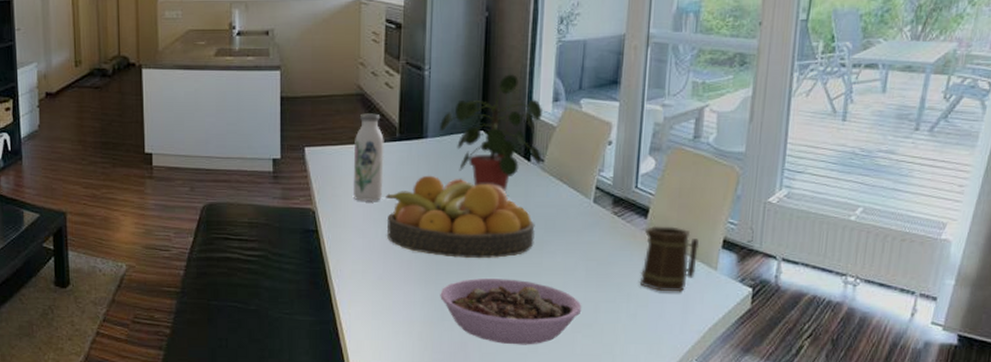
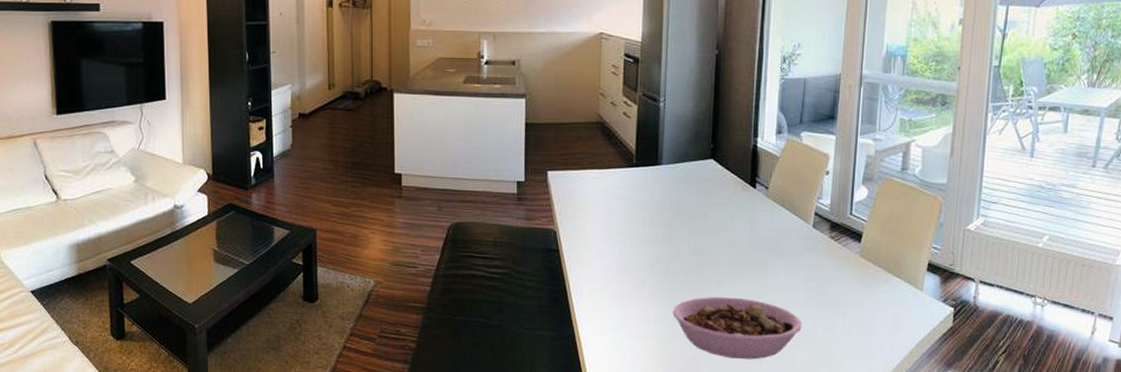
water bottle: present [353,113,384,202] -> none [592,140,622,224]
fruit bowl: present [386,175,535,259] -> none [623,199,760,279]
potted plant: present [440,73,542,191] -> none [673,106,767,215]
mug: present [640,225,700,292] -> none [854,249,907,311]

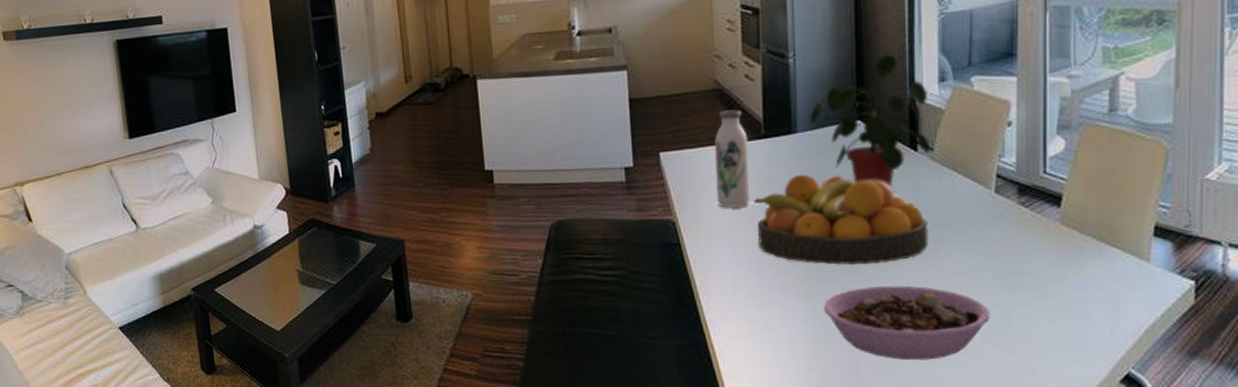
water bottle: none [592,140,622,224] -> present [715,109,751,209]
fruit bowl: none [623,199,760,279] -> present [754,174,929,265]
potted plant: none [673,106,767,215] -> present [810,53,931,186]

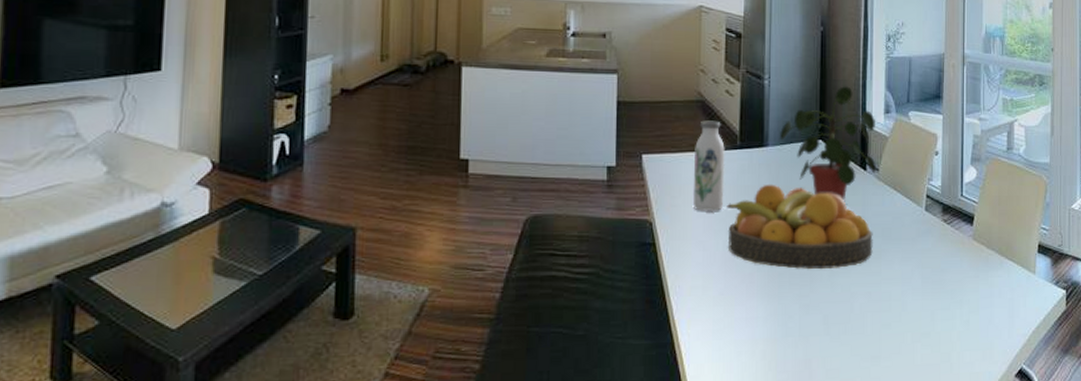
bowl: present [823,285,991,361] -> none [783,289,920,359]

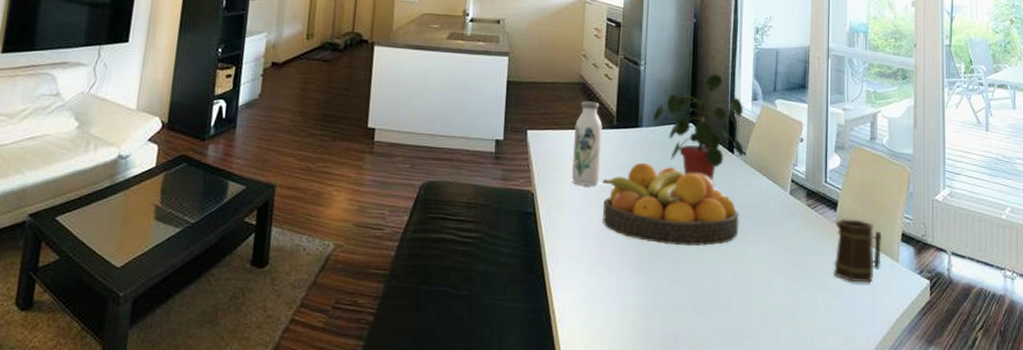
mug: none [970,232,1019,297] -> present [833,218,882,283]

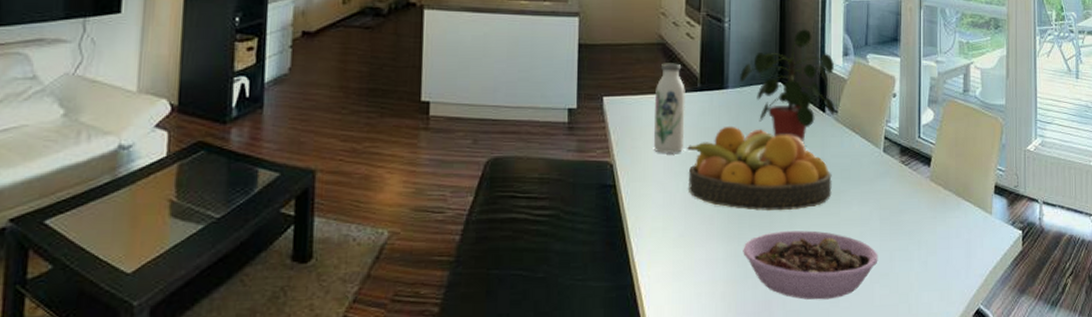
bowl: none [652,266,784,336] -> present [743,230,878,300]
mug: present [833,218,882,283] -> none [927,173,976,238]

